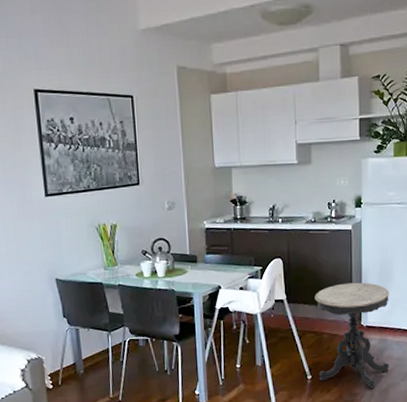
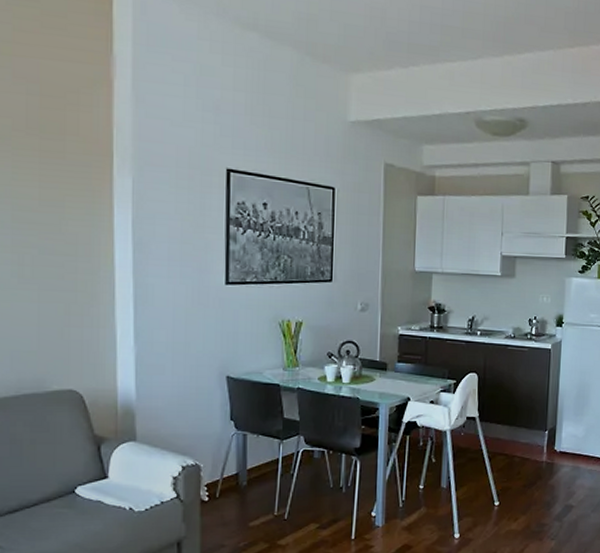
side table: present [315,282,389,388] -> none [506,404,585,519]

